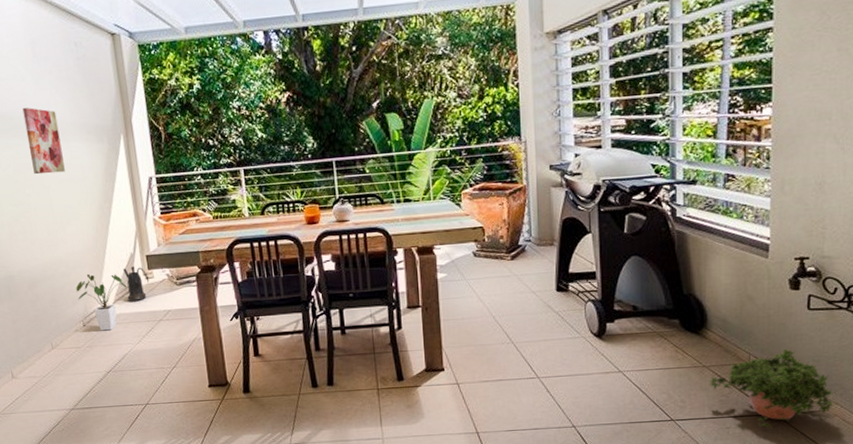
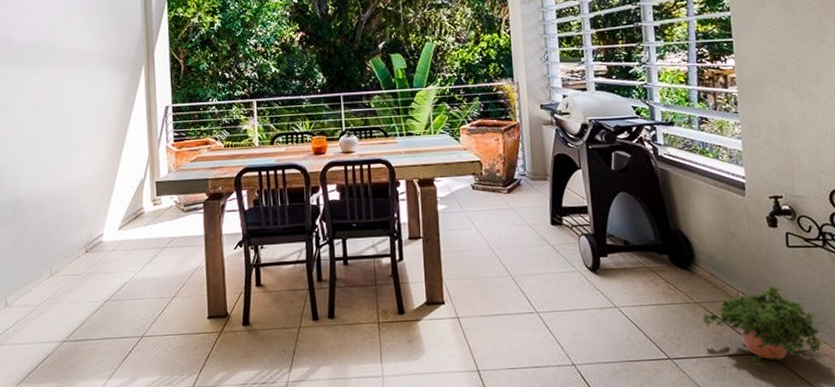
wall art: present [22,107,65,175] -> none [51,38,85,101]
house plant: present [76,273,127,331] -> none [83,199,134,258]
watering can: present [123,266,150,301] -> none [132,192,157,227]

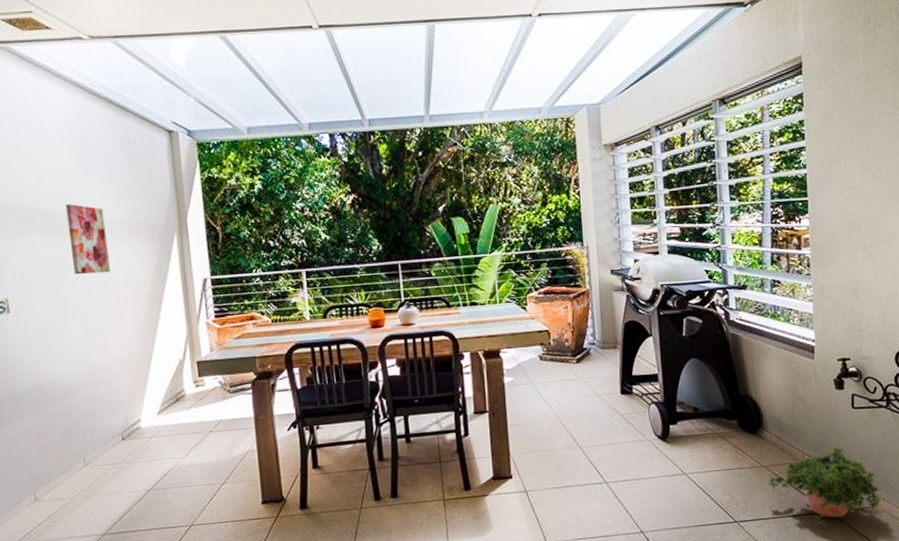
wall art: none [51,38,85,101] -> present [65,203,110,275]

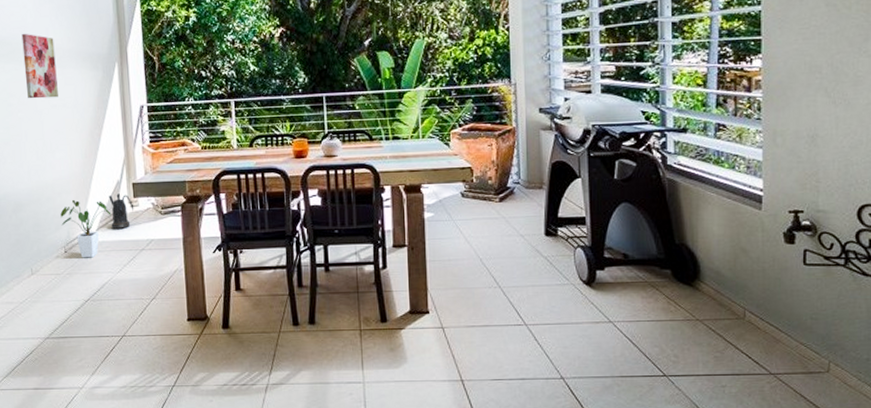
house plant: none [116,382,174,445] -> present [60,199,112,258]
watering can: none [171,373,200,411] -> present [109,194,134,229]
potted plant: present [767,446,882,527] -> none [702,304,834,389]

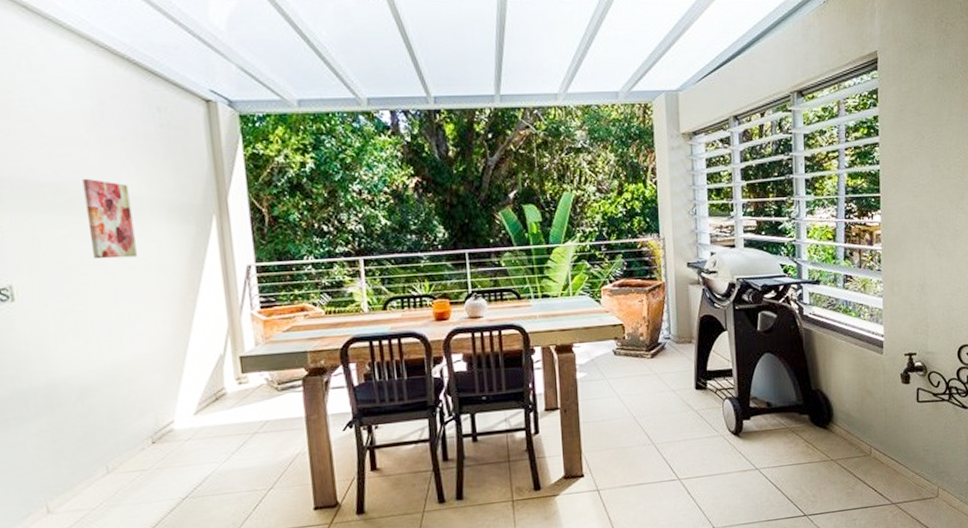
house plant: present [60,199,112,258] -> none [144,379,214,449]
watering can: present [109,194,134,229] -> none [209,369,243,411]

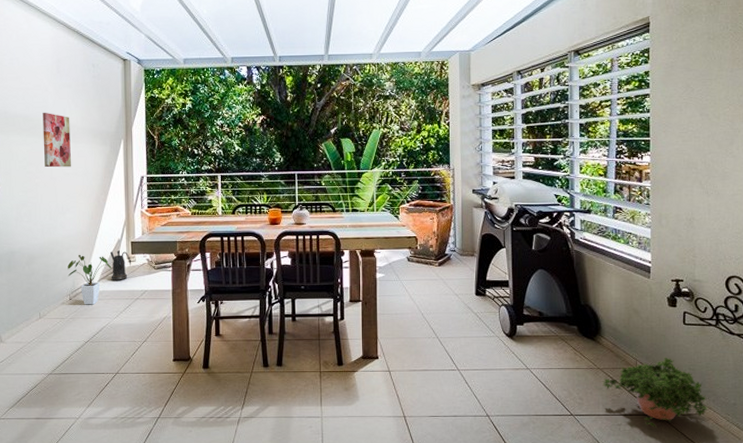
house plant: none [144,379,214,449] -> present [67,254,112,305]
watering can: none [209,369,243,411] -> present [110,250,132,280]
potted plant: none [836,439,942,518] -> present [602,357,708,428]

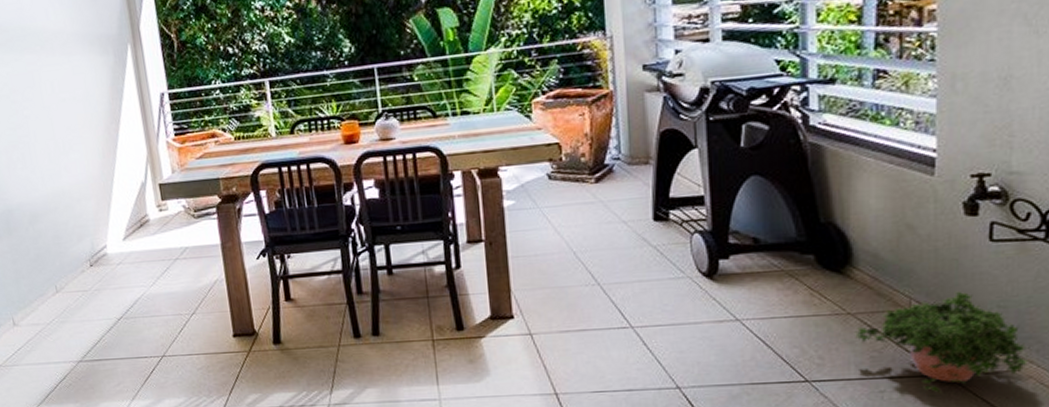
wall art: present [42,112,71,168] -> none [18,16,67,94]
house plant: present [67,254,112,305] -> none [81,206,139,272]
watering can: present [110,250,132,280] -> none [133,197,164,237]

